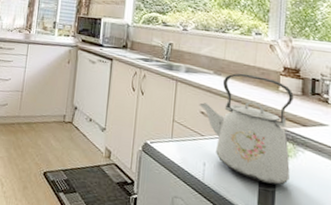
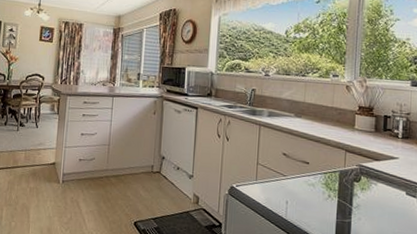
kettle: present [199,73,294,185] -> none [281,114,368,216]

